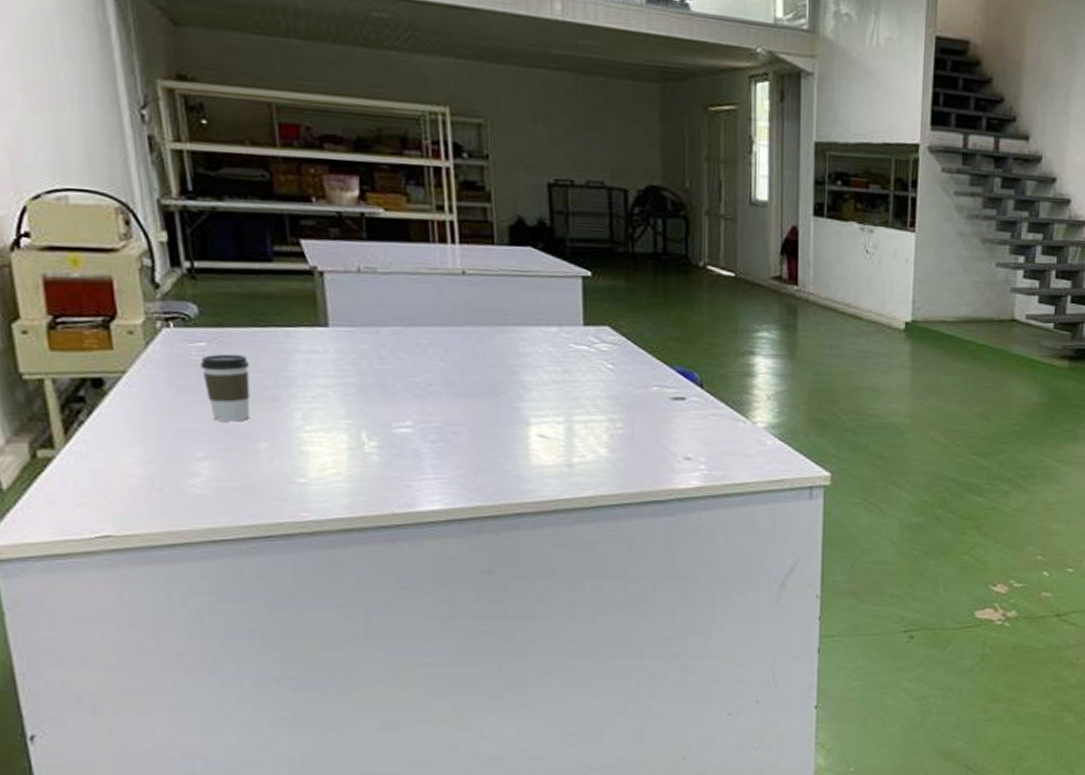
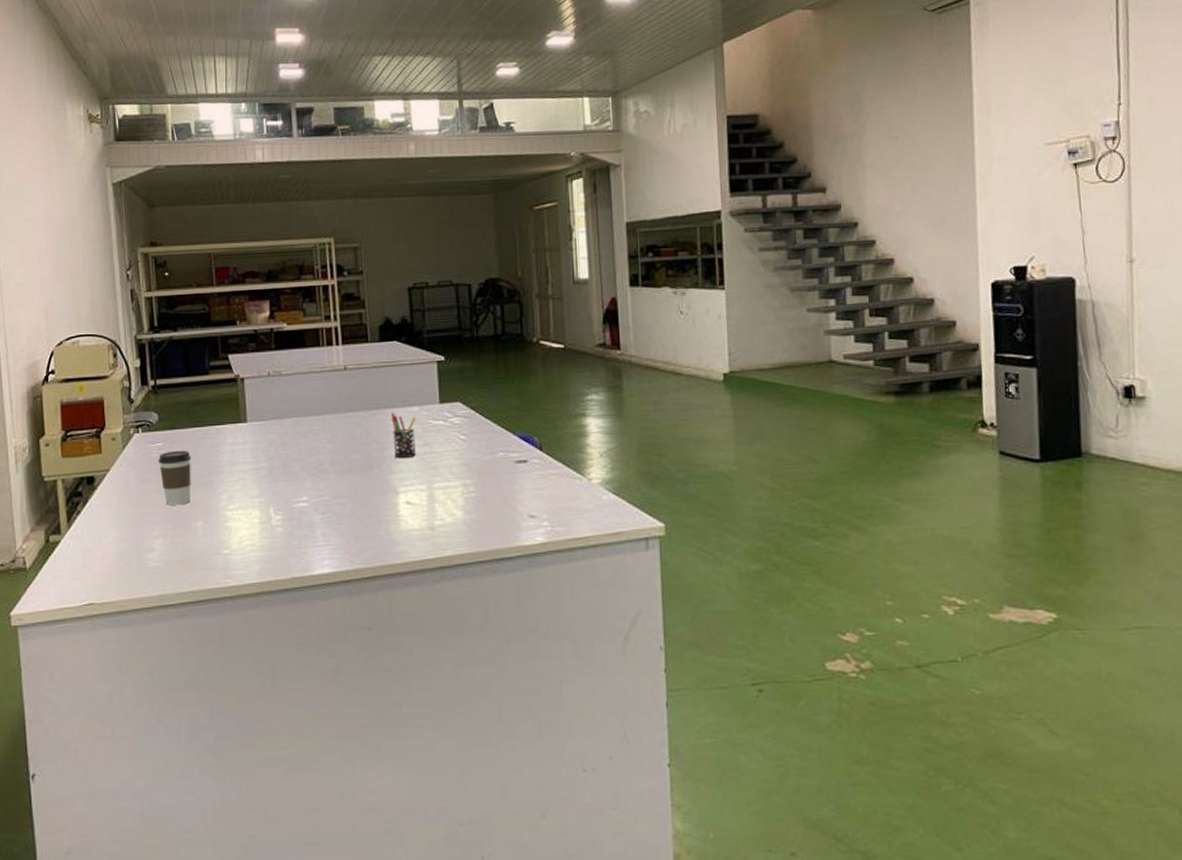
pen holder: none [522,331,554,386] -> present [391,413,417,459]

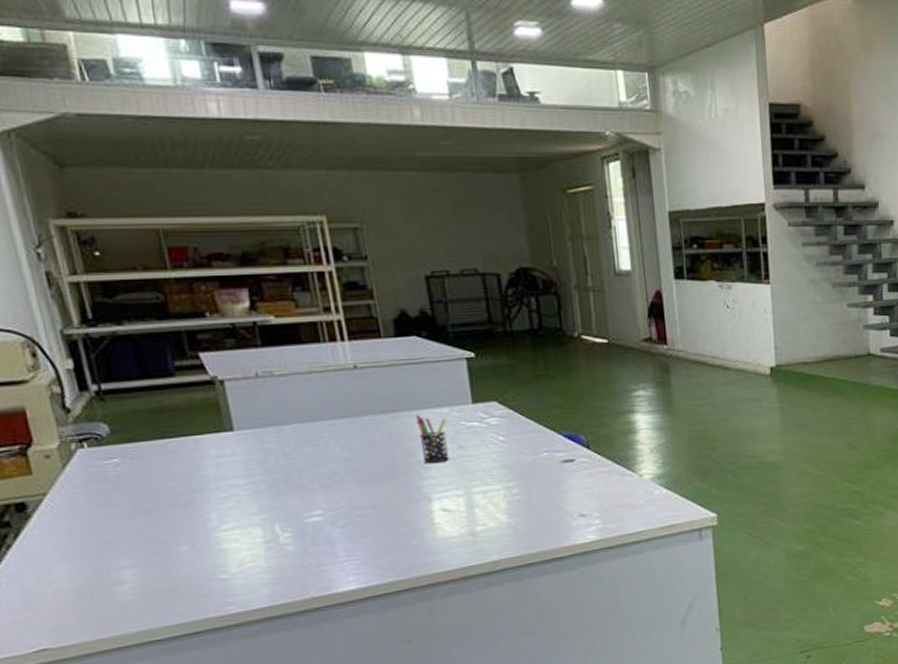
coffee cup: present [159,450,191,505] -> none [116,465,168,530]

